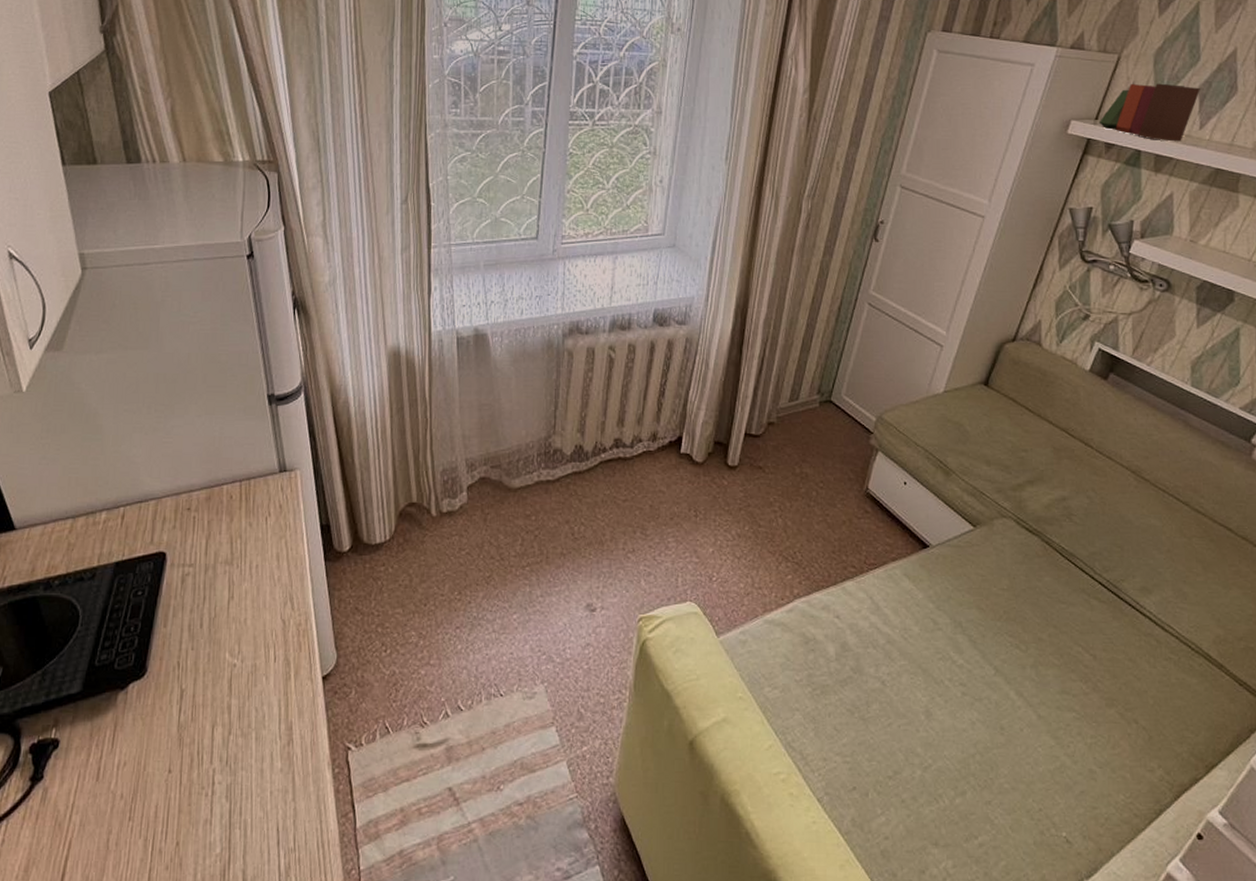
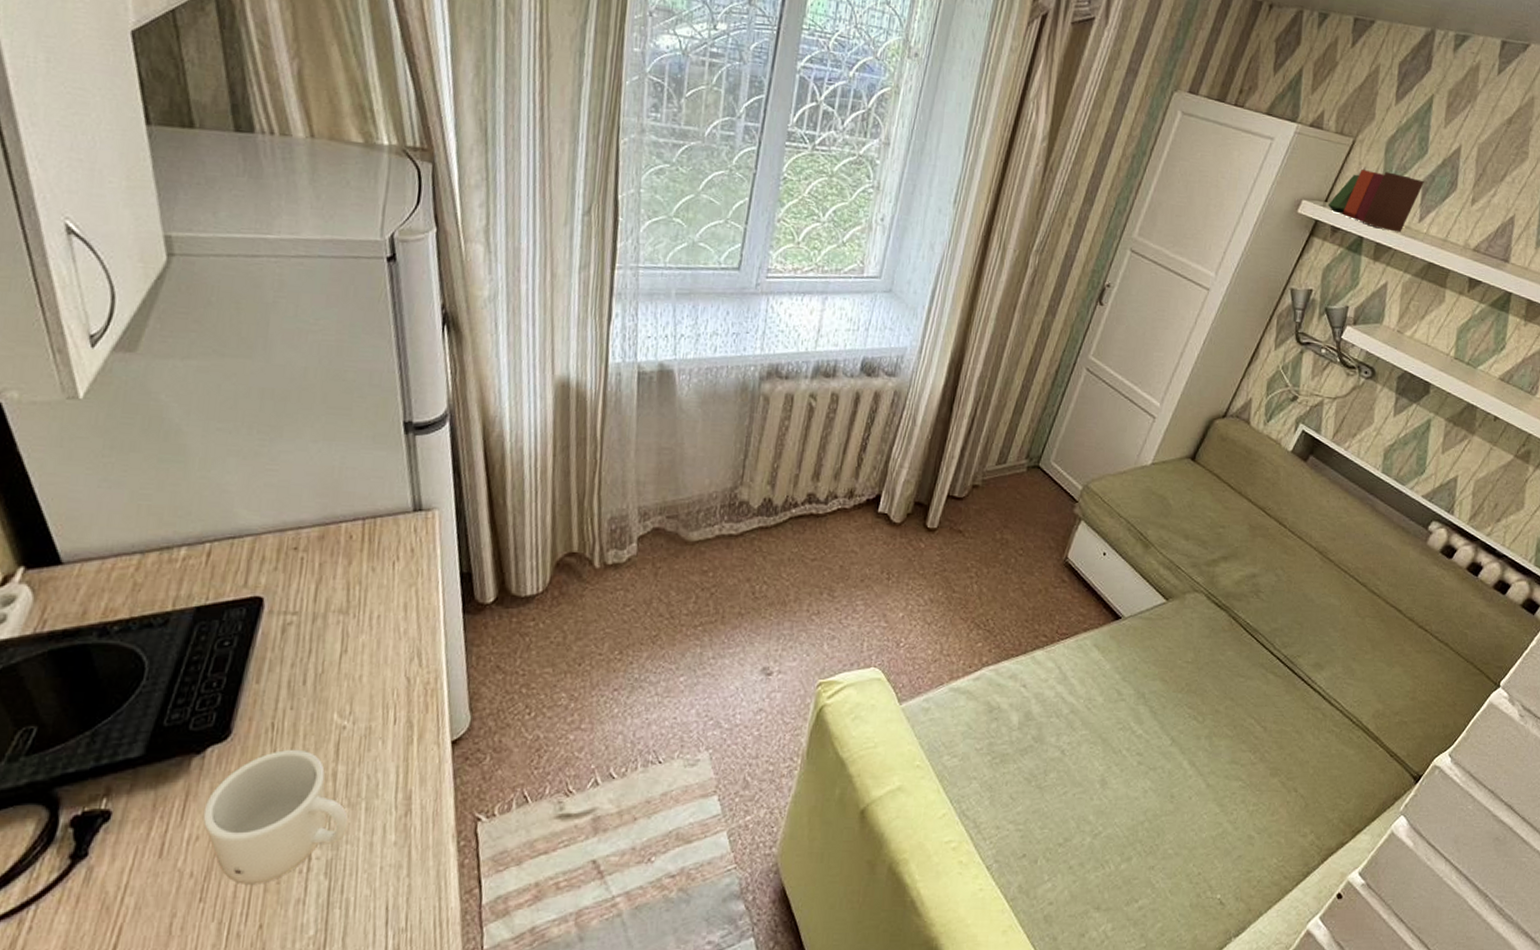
mug: none [128,685,244,806] -> present [202,749,350,884]

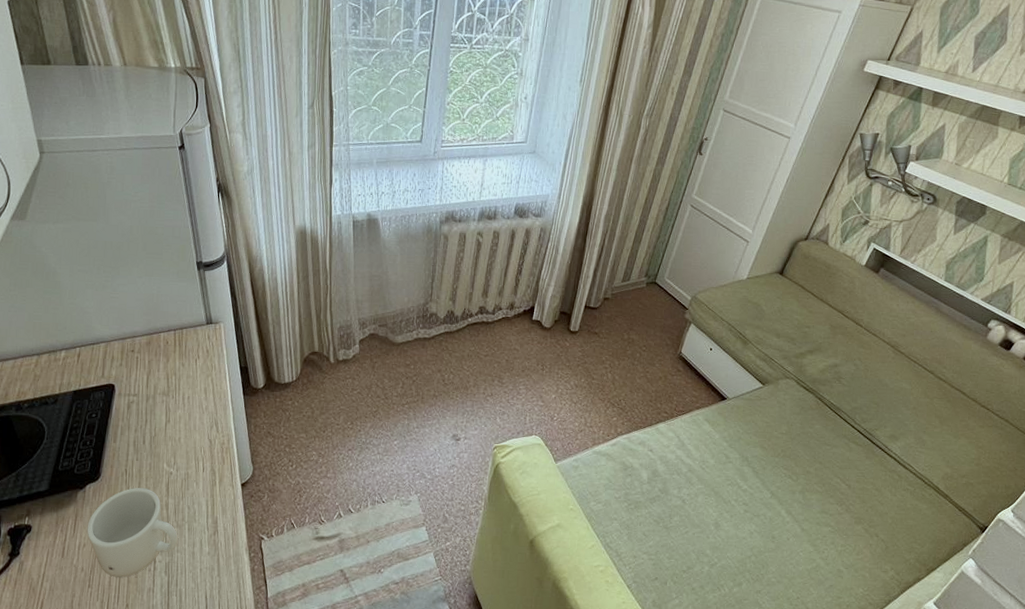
books: present [1328,169,1425,233] -> none [890,31,977,82]

